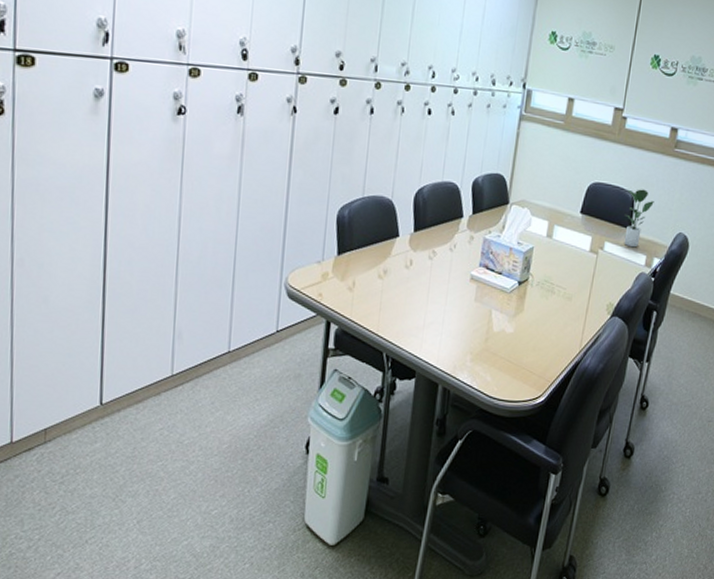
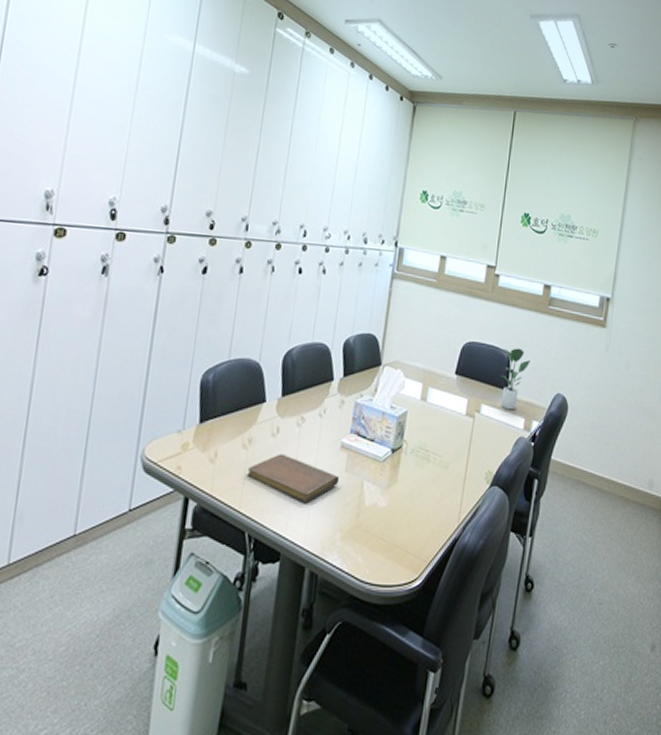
notebook: none [383,284,470,328] -> present [247,454,340,503]

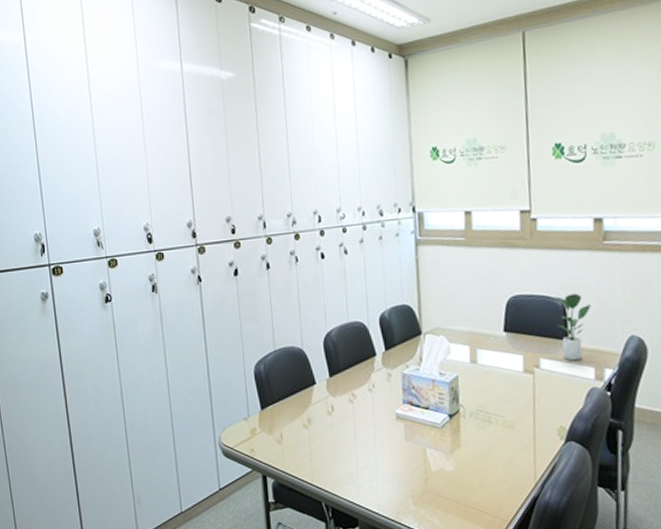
notebook: present [247,454,340,503] -> none [312,429,401,472]

